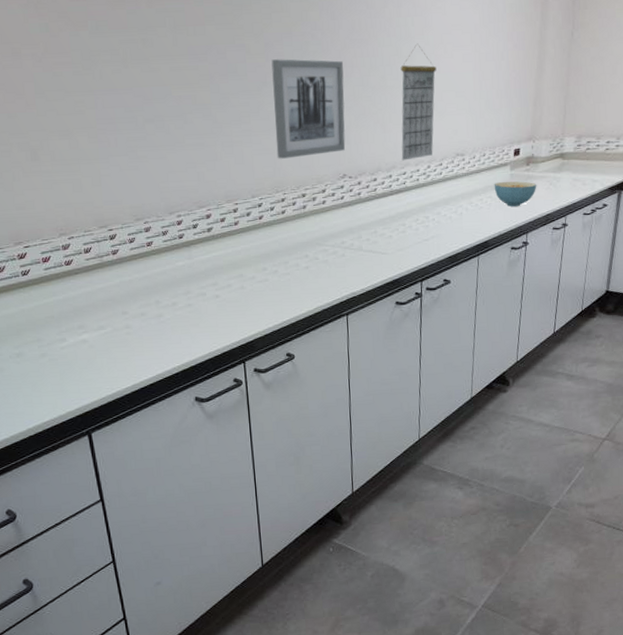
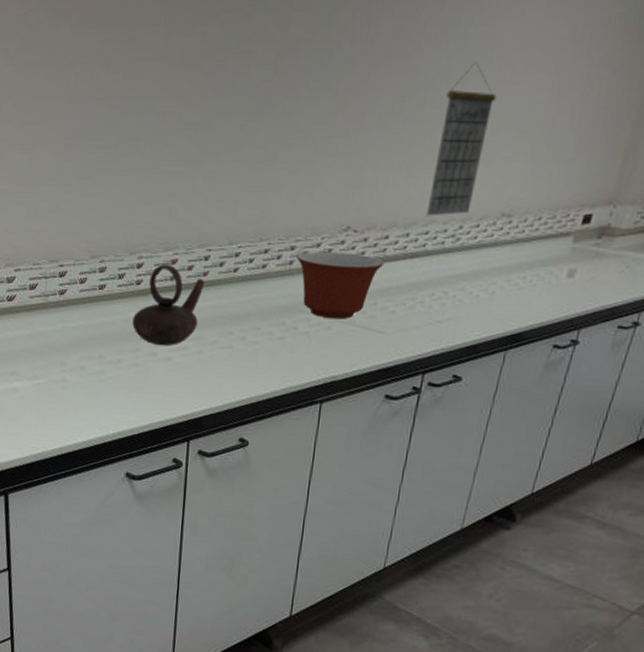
teapot: none [180,219,237,287] -> present [132,264,205,346]
wall art: present [271,59,346,159] -> none [268,72,373,200]
mixing bowl: none [308,194,377,248] -> present [297,251,385,320]
cereal bowl: present [494,181,537,206] -> none [545,256,607,291]

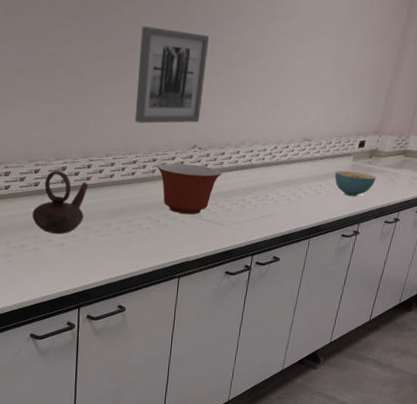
wall art: none [268,72,373,200] -> present [134,26,210,124]
calendar: present [426,61,496,216] -> none [251,26,298,139]
cereal bowl: none [545,256,607,291] -> present [334,171,376,196]

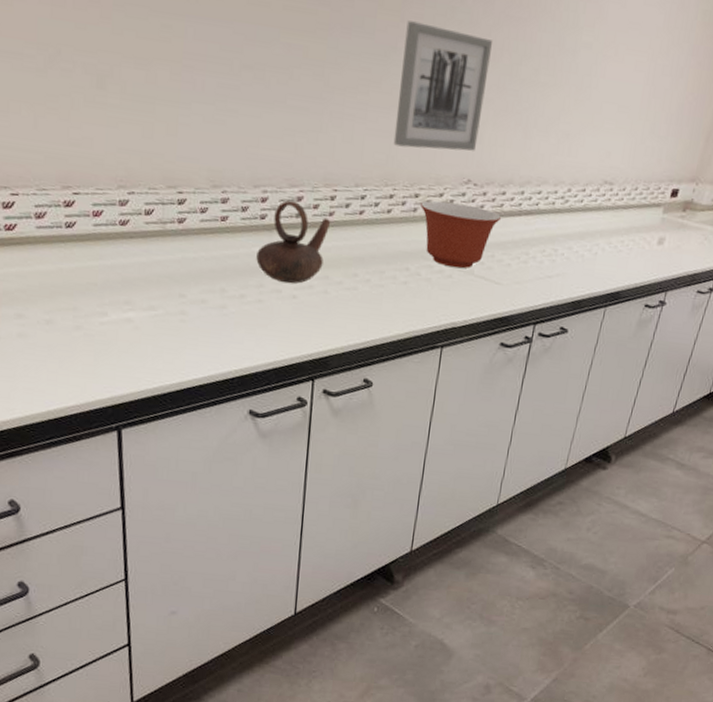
cereal bowl: present [334,171,376,196] -> none [639,224,690,258]

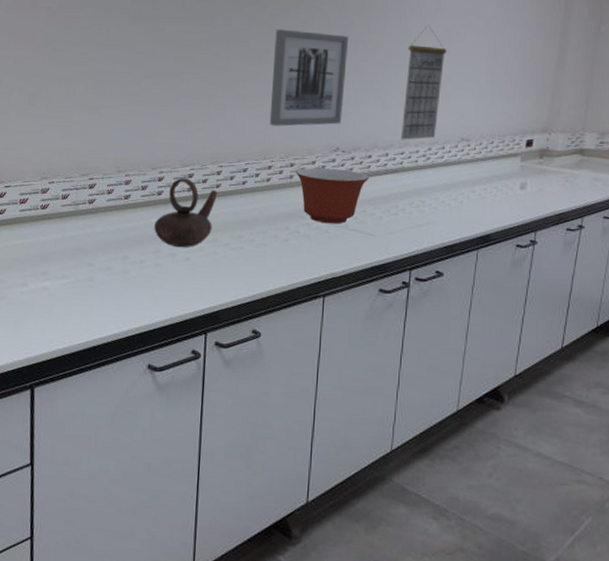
calendar: none [539,36,602,178] -> present [400,25,447,140]

